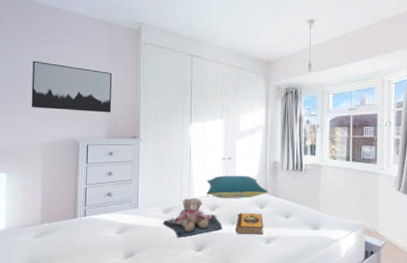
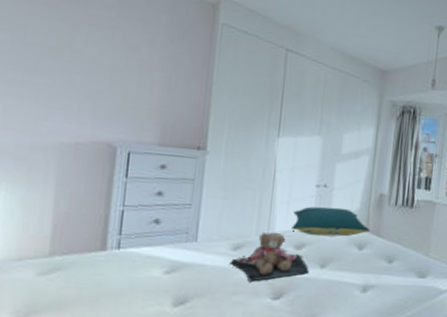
wall art: present [31,61,112,113] -> none [43,25,172,112]
hardback book: present [236,213,263,235] -> none [325,254,361,282]

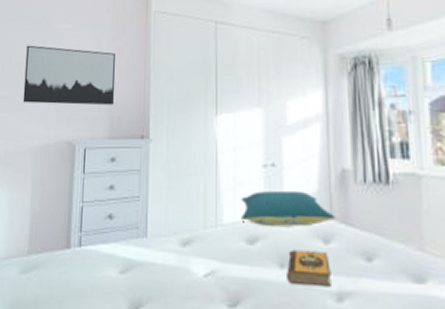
wall art: none [43,25,172,112] -> present [23,45,116,106]
teddy bear: present [229,232,309,282] -> none [180,224,266,285]
hardback book: none [325,254,361,282] -> present [287,249,331,288]

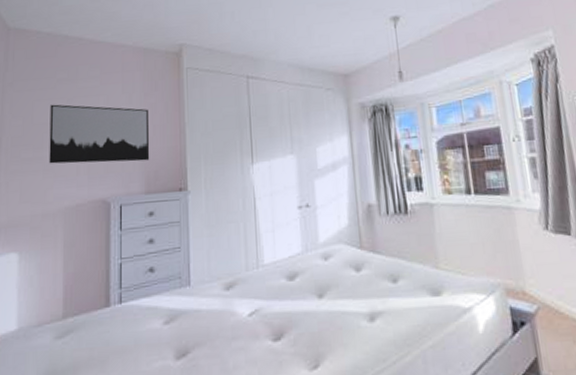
pillow: present [241,190,336,227] -> none [279,227,365,262]
hardback book: present [287,249,331,288] -> none [324,278,364,313]

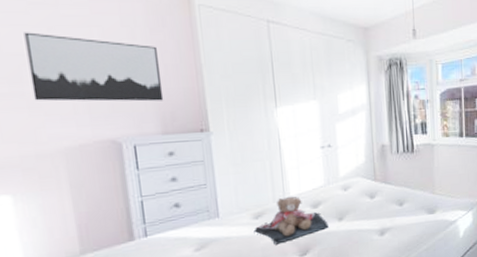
teddy bear: none [224,264,307,323] -> present [253,196,329,245]

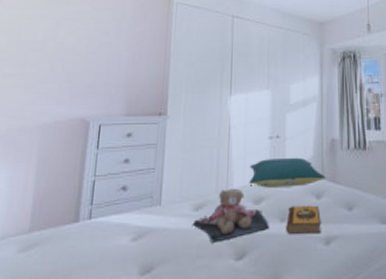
wall art: present [24,32,164,102] -> none [31,24,136,85]
pillow: none [304,163,378,193] -> present [249,157,326,188]
hardback book: none [344,204,376,231] -> present [286,205,321,235]

